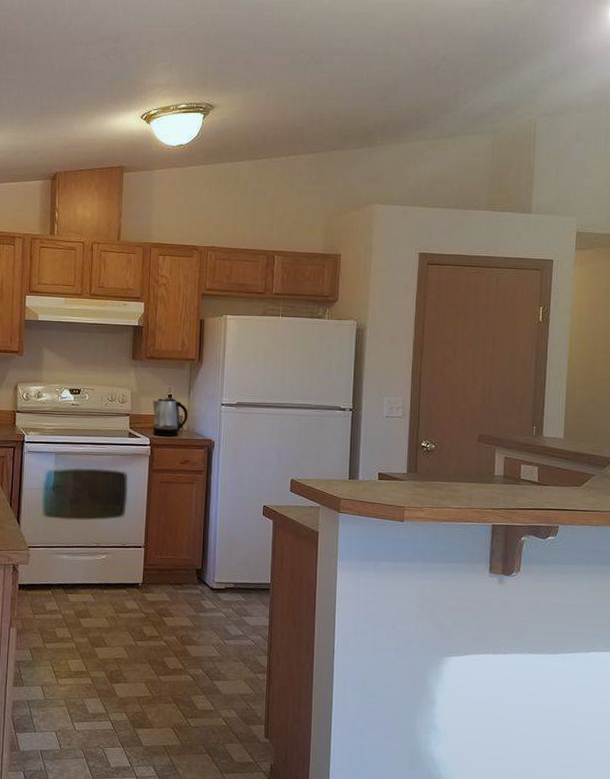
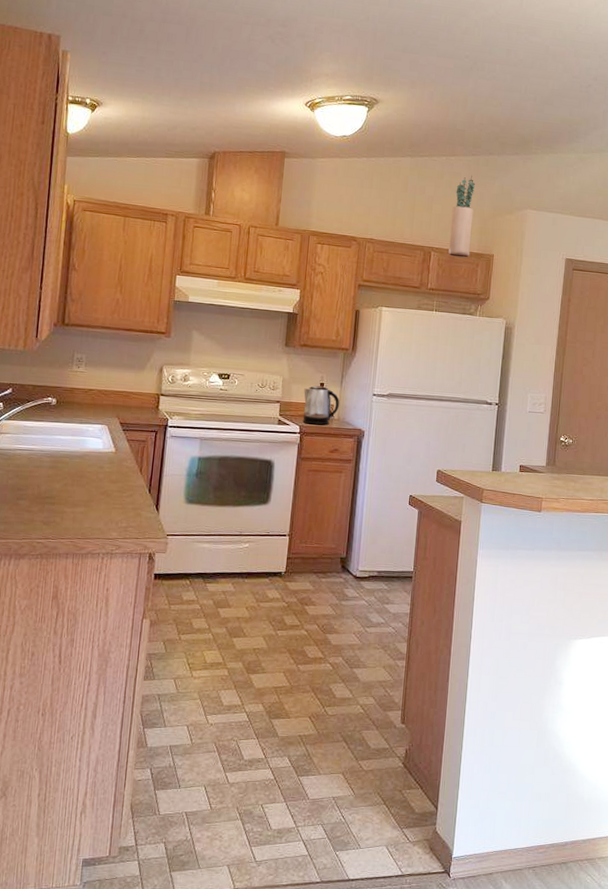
vase: none [293,173,318,259] -> present [448,175,476,258]

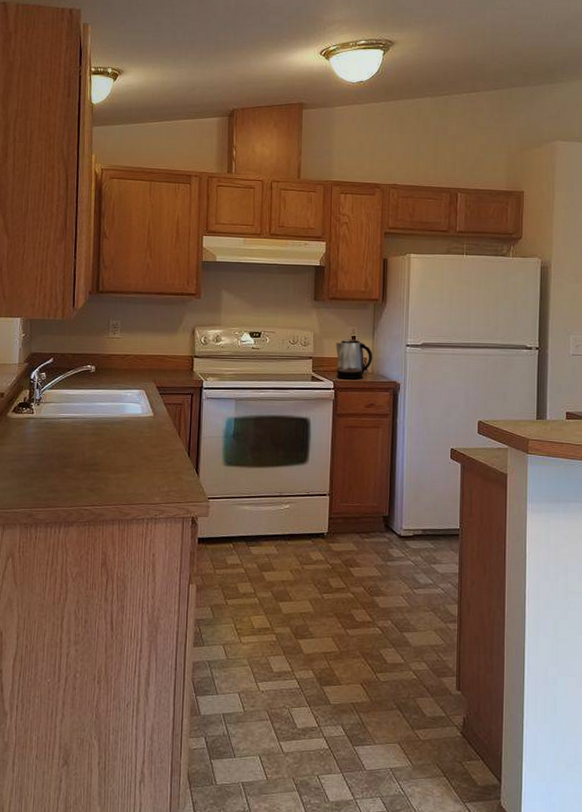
vase: present [448,175,476,258] -> none [476,110,500,197]

